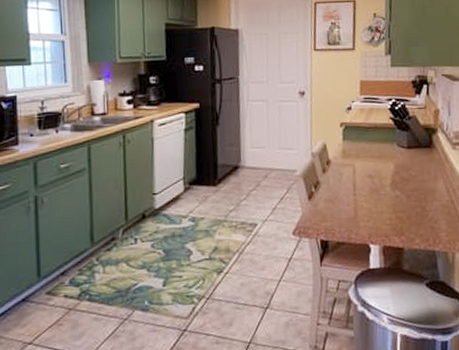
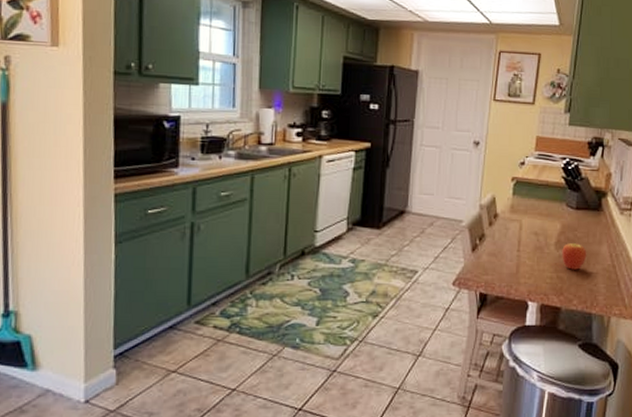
fruit: none [398,181,424,209] -> present [562,242,587,270]

